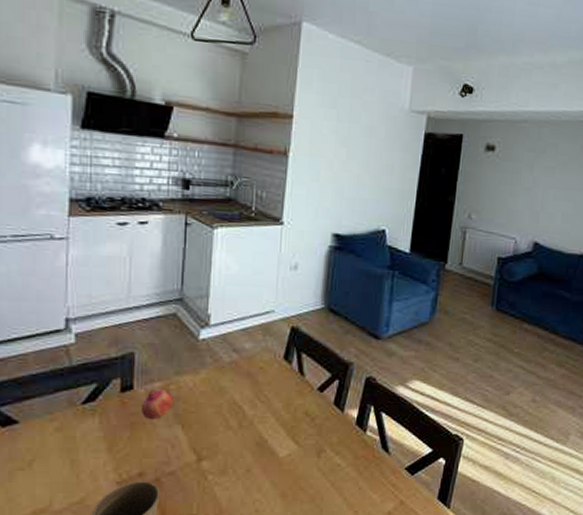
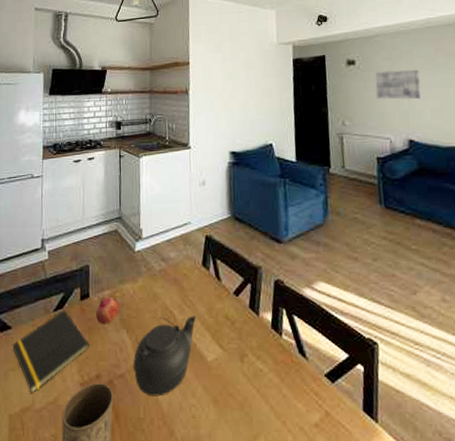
notepad: none [20,402,131,494] -> present [12,310,90,393]
teapot: none [187,411,271,493] -> present [133,316,197,397]
wall art: none [510,163,560,201] -> present [375,69,422,100]

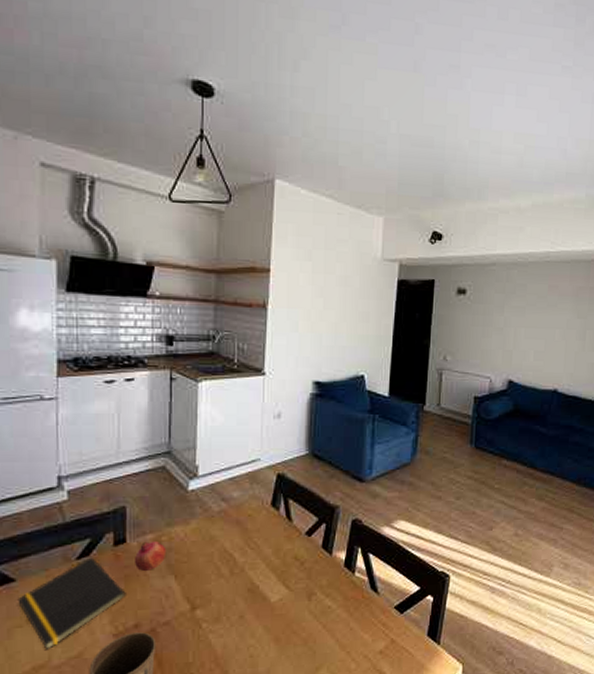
teapot: present [133,316,197,397] -> none [181,558,261,641]
wall art: present [375,69,422,100] -> none [483,304,530,339]

